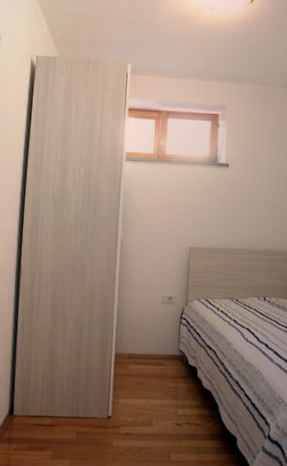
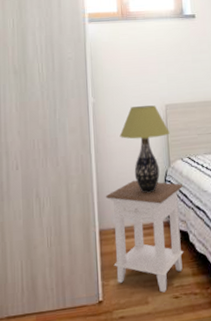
nightstand: none [124,313,198,418] -> present [105,180,184,293]
table lamp: none [143,245,190,327] -> present [119,105,170,193]

